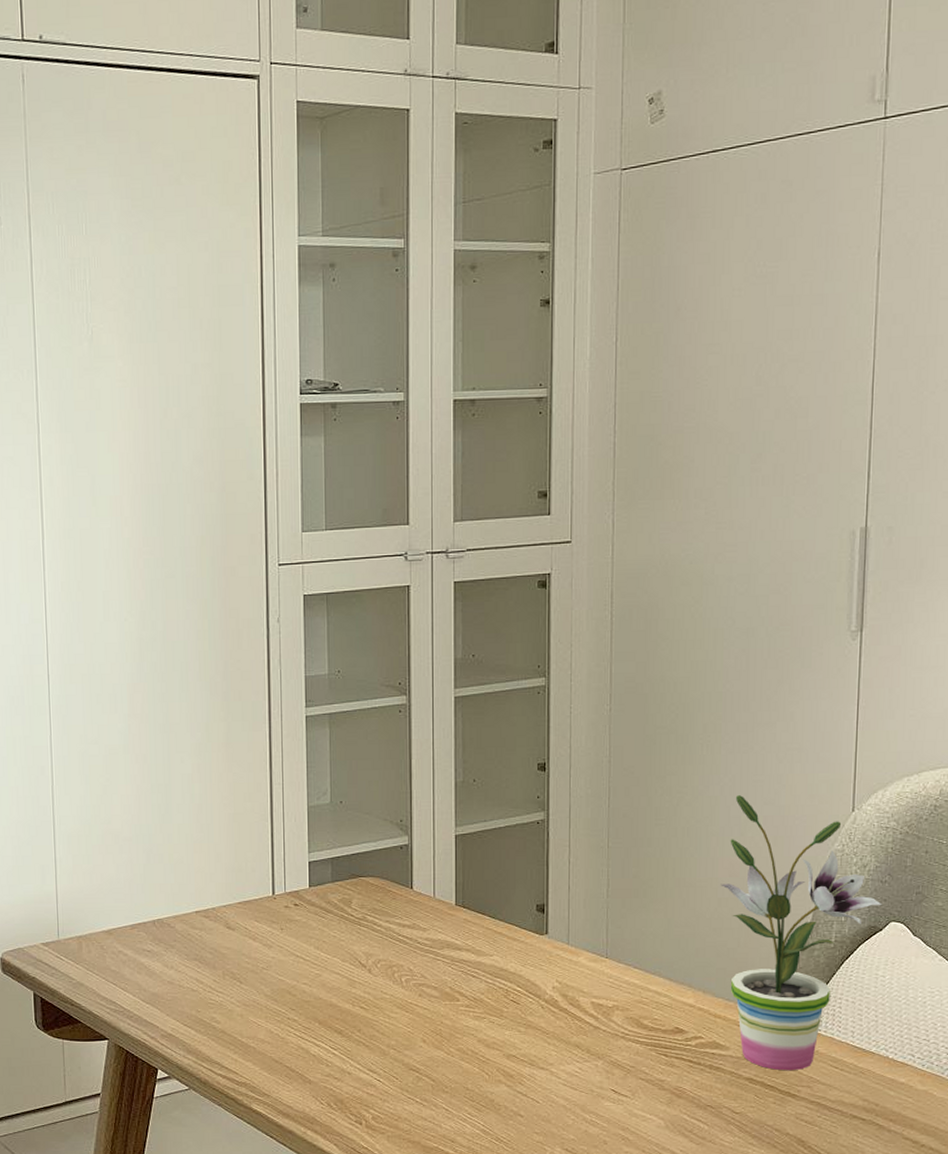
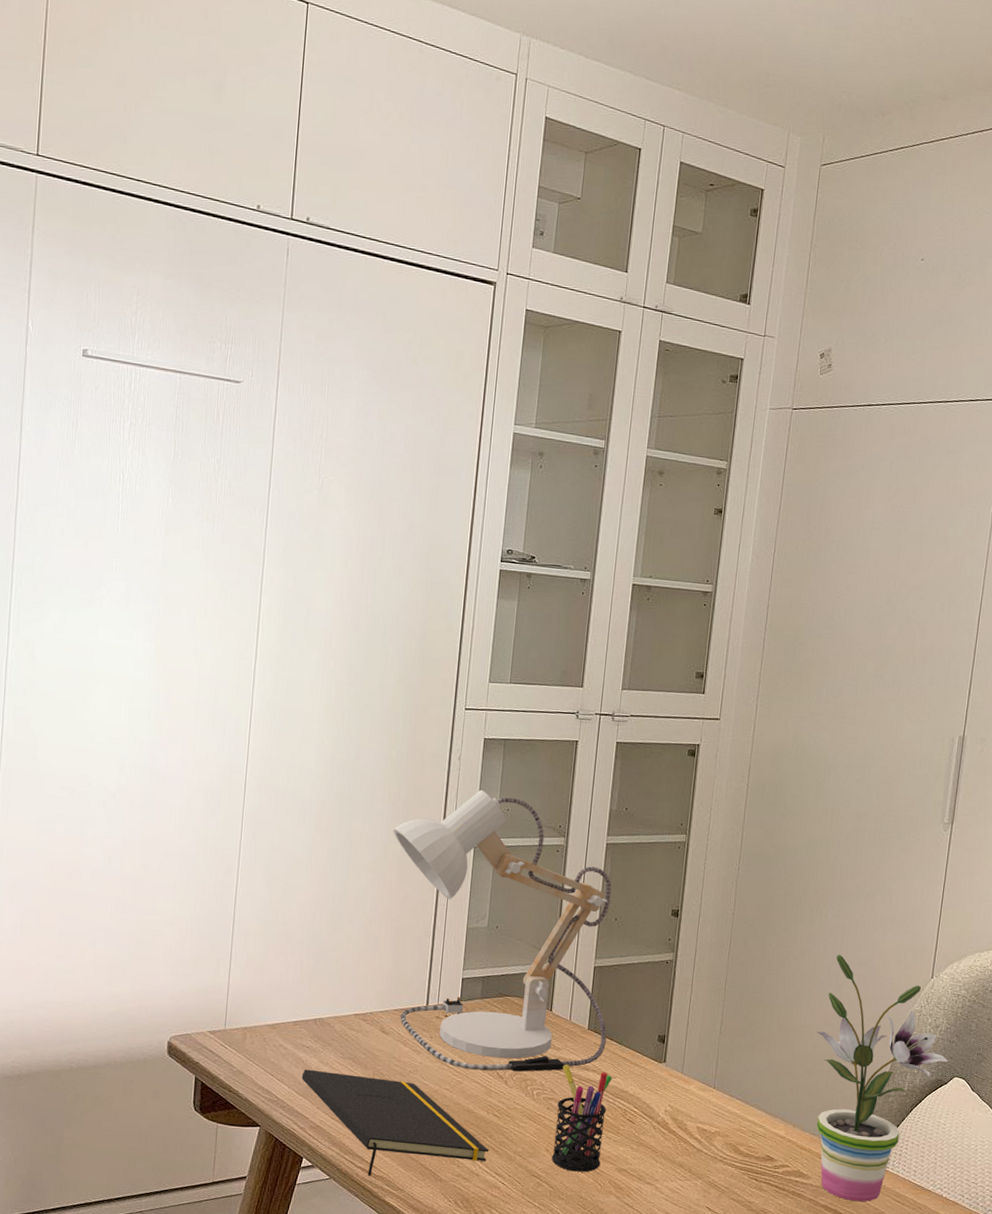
notepad: none [146,975,359,1083] -> present [301,1069,488,1176]
desk lamp: none [214,652,478,960] -> present [393,789,612,1072]
pen holder: none [430,945,489,1062] -> present [552,1064,613,1172]

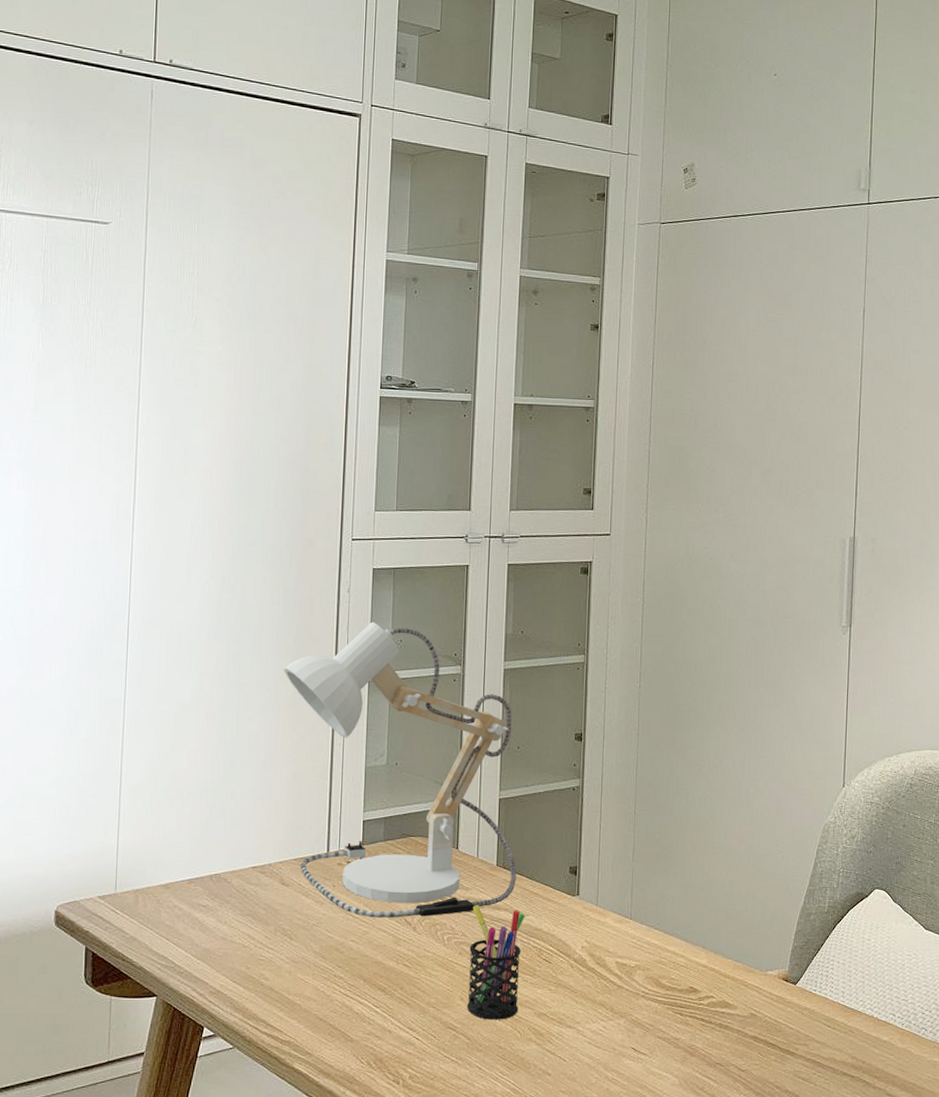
notepad: present [301,1069,488,1176] -> none [199,930,400,1042]
potted plant: present [817,955,949,1202] -> none [731,769,868,1030]

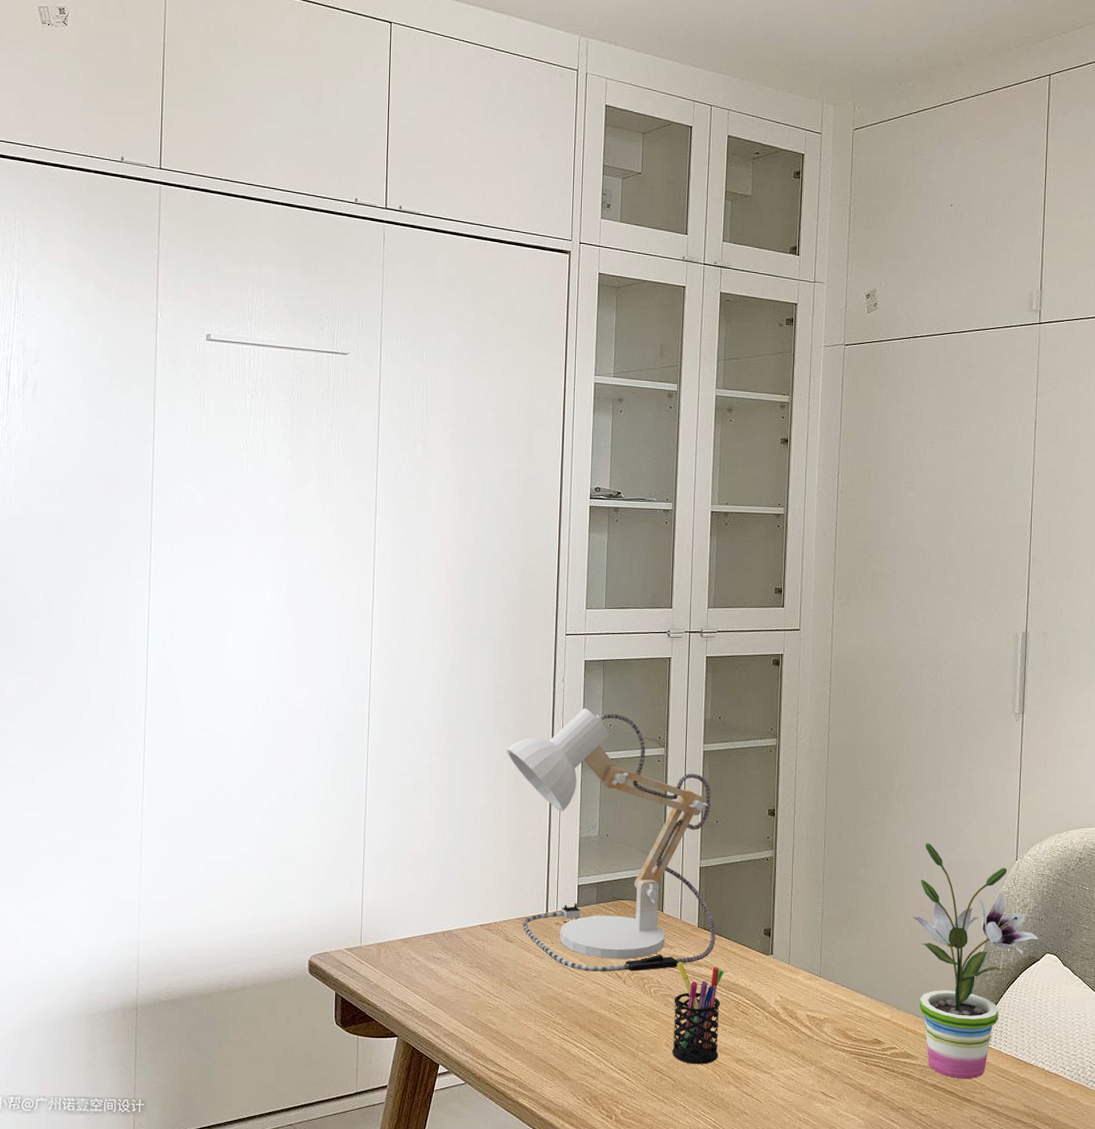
potted plant: none [731,769,868,1030] -> present [912,843,1040,1079]

